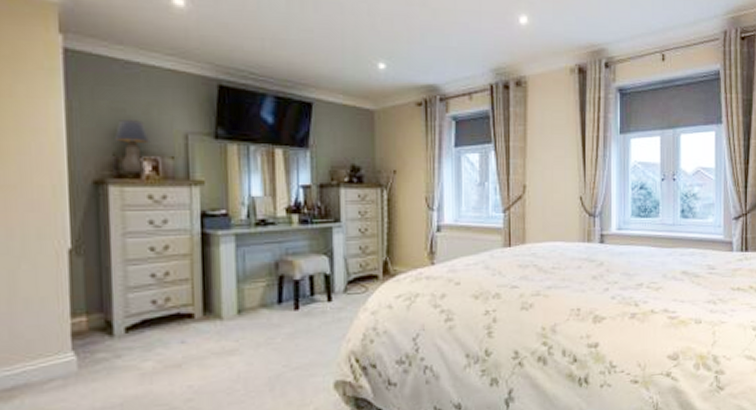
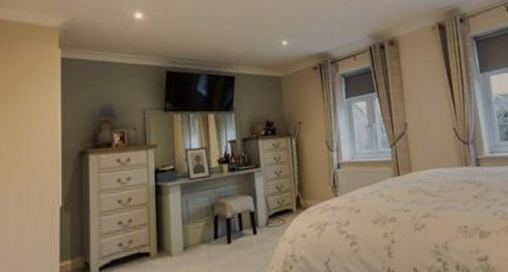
picture frame: none [241,190,276,231] -> present [184,146,211,181]

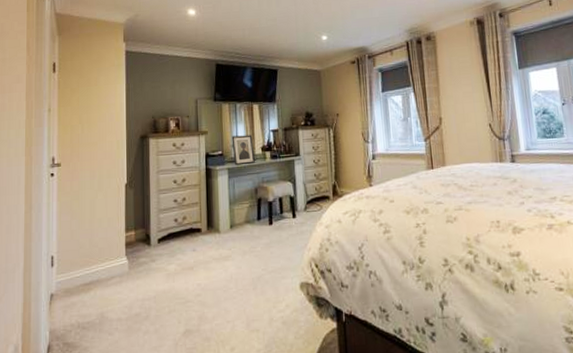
table lamp: present [93,103,119,145] -> none [153,93,175,130]

